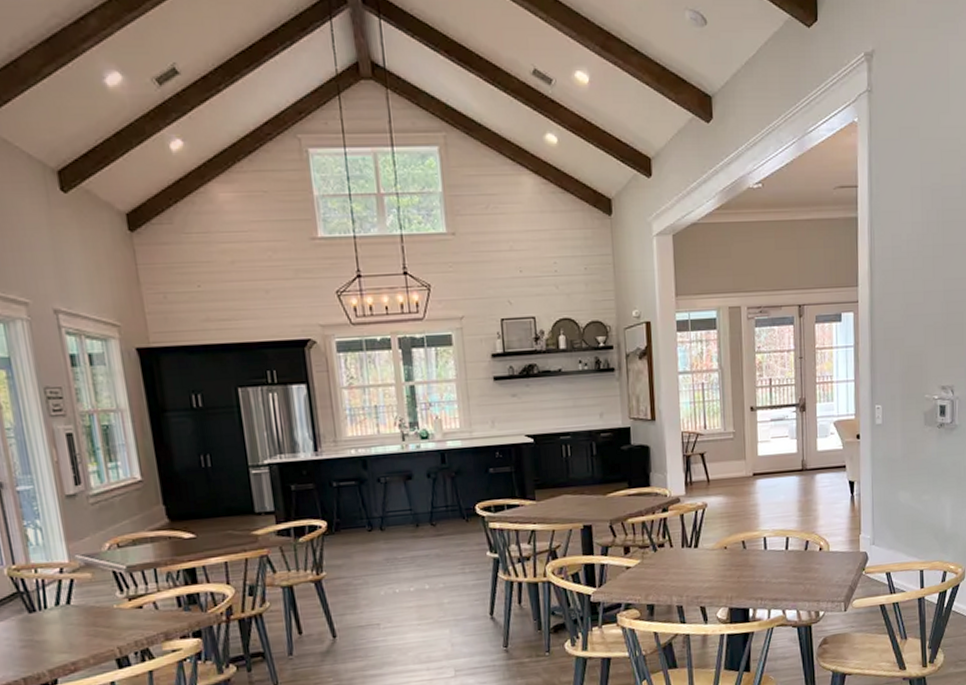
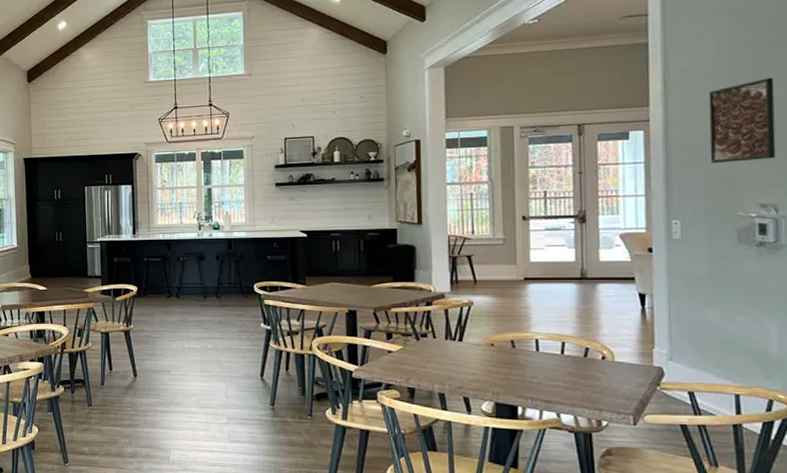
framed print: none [905,259,954,347] -> present [709,77,776,164]

